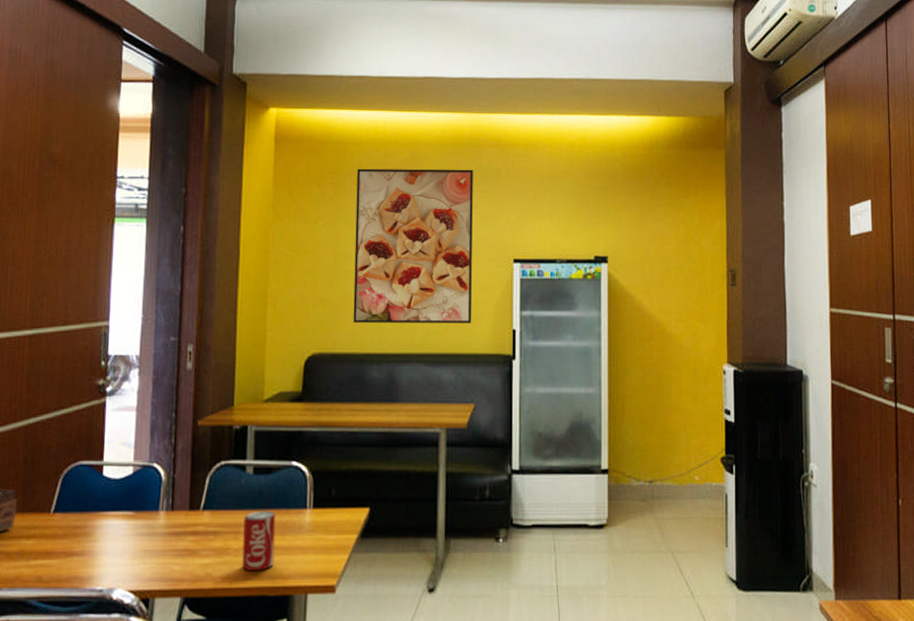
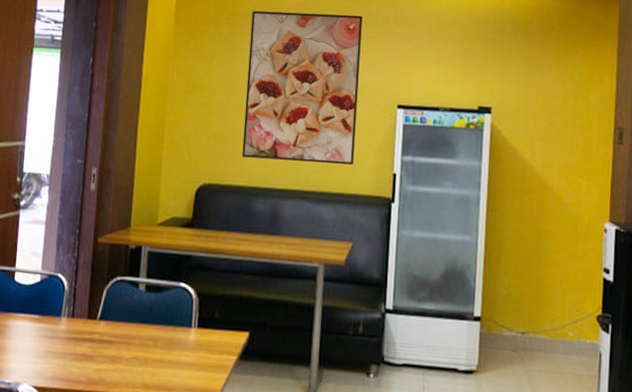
beverage can: present [242,510,276,572] -> none [132,325,164,381]

